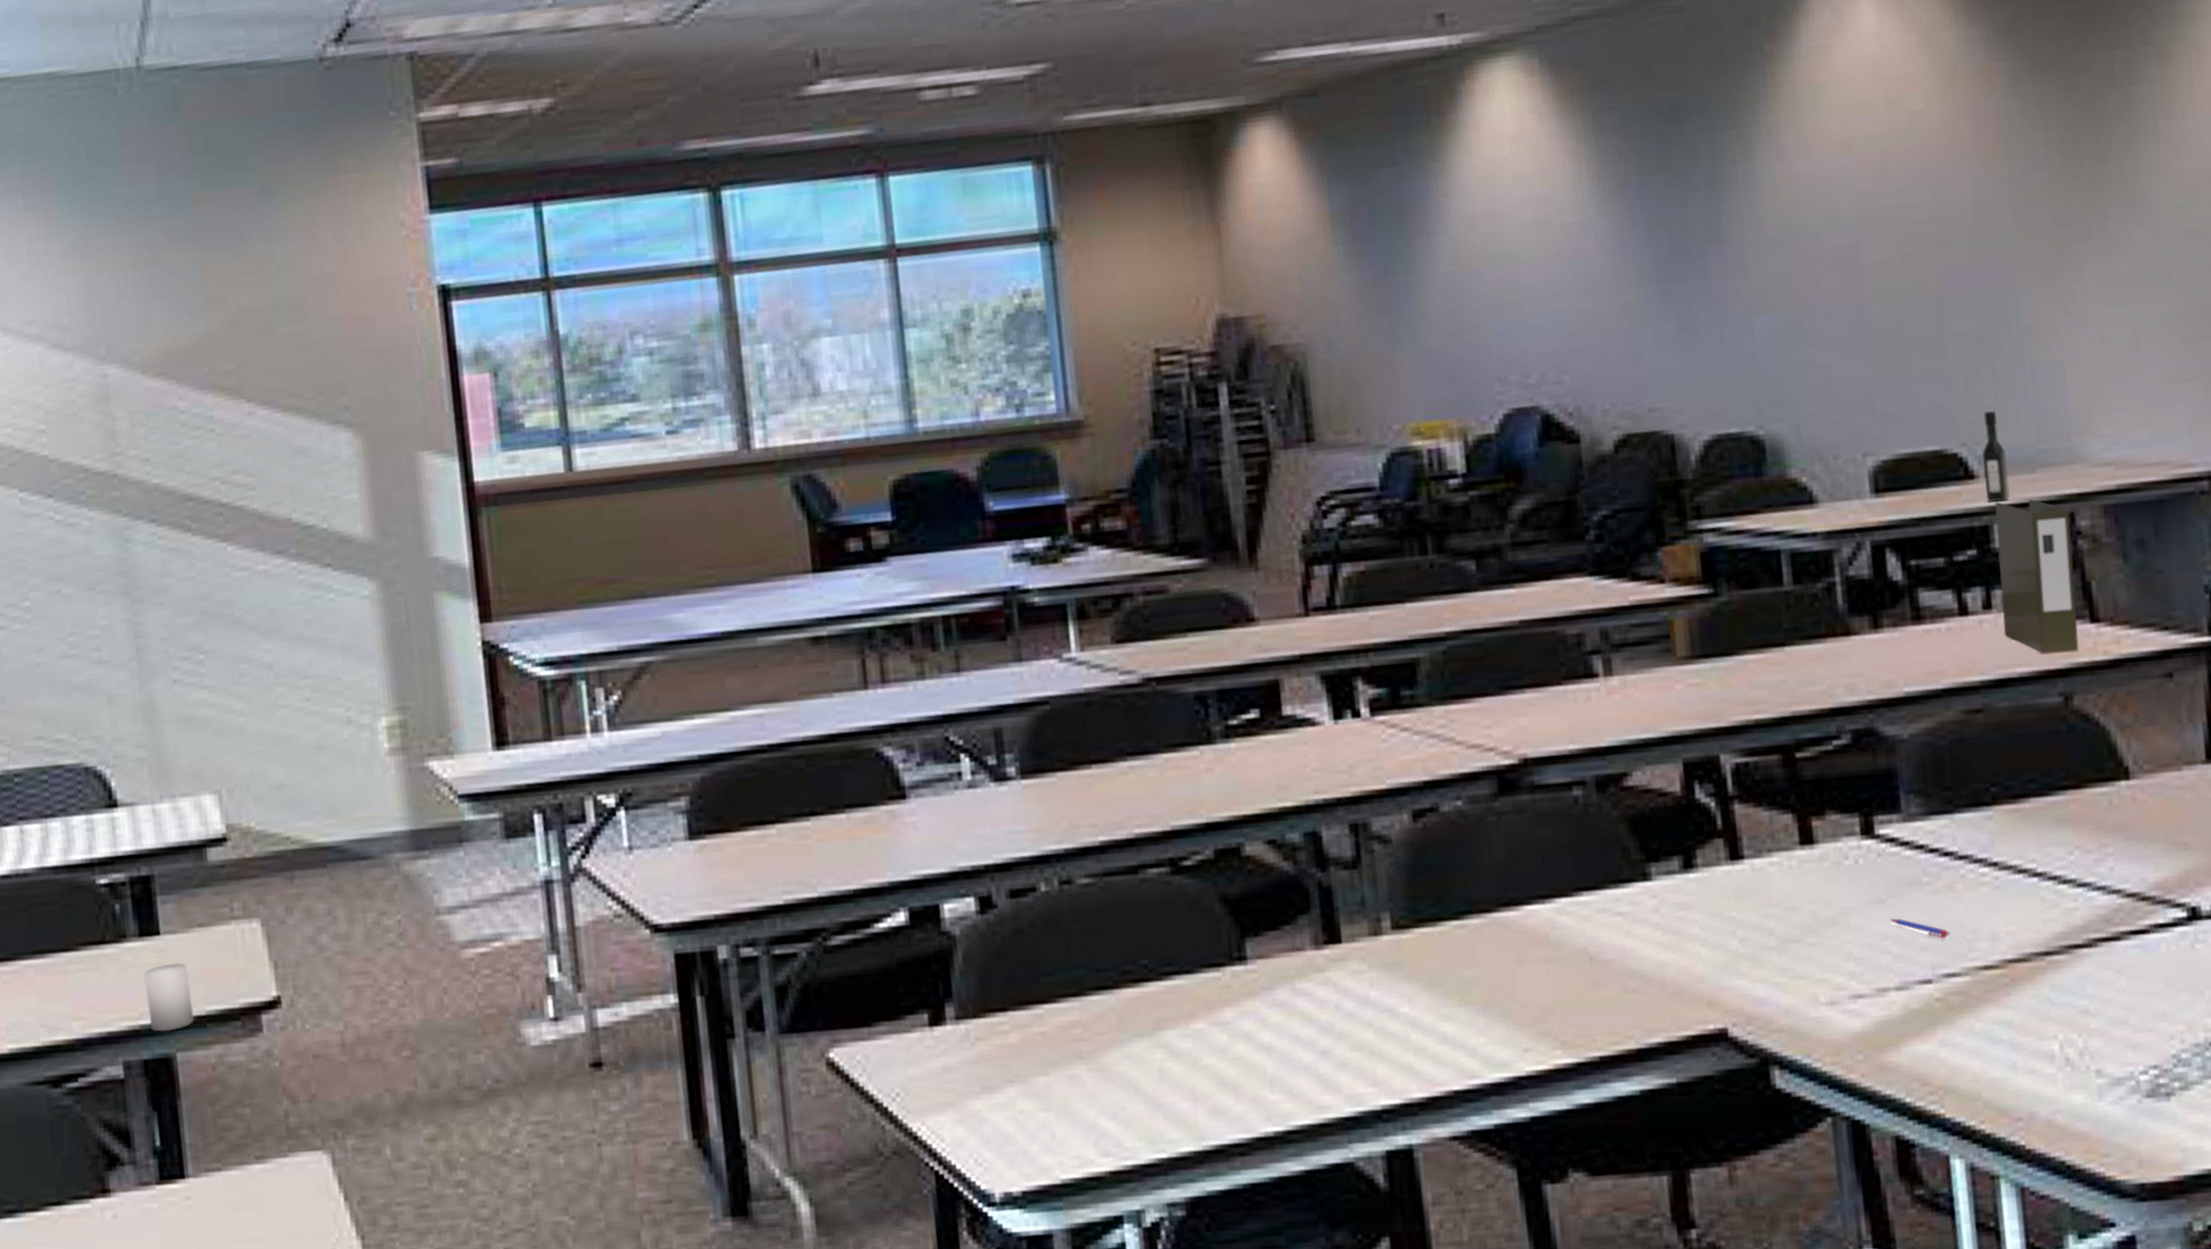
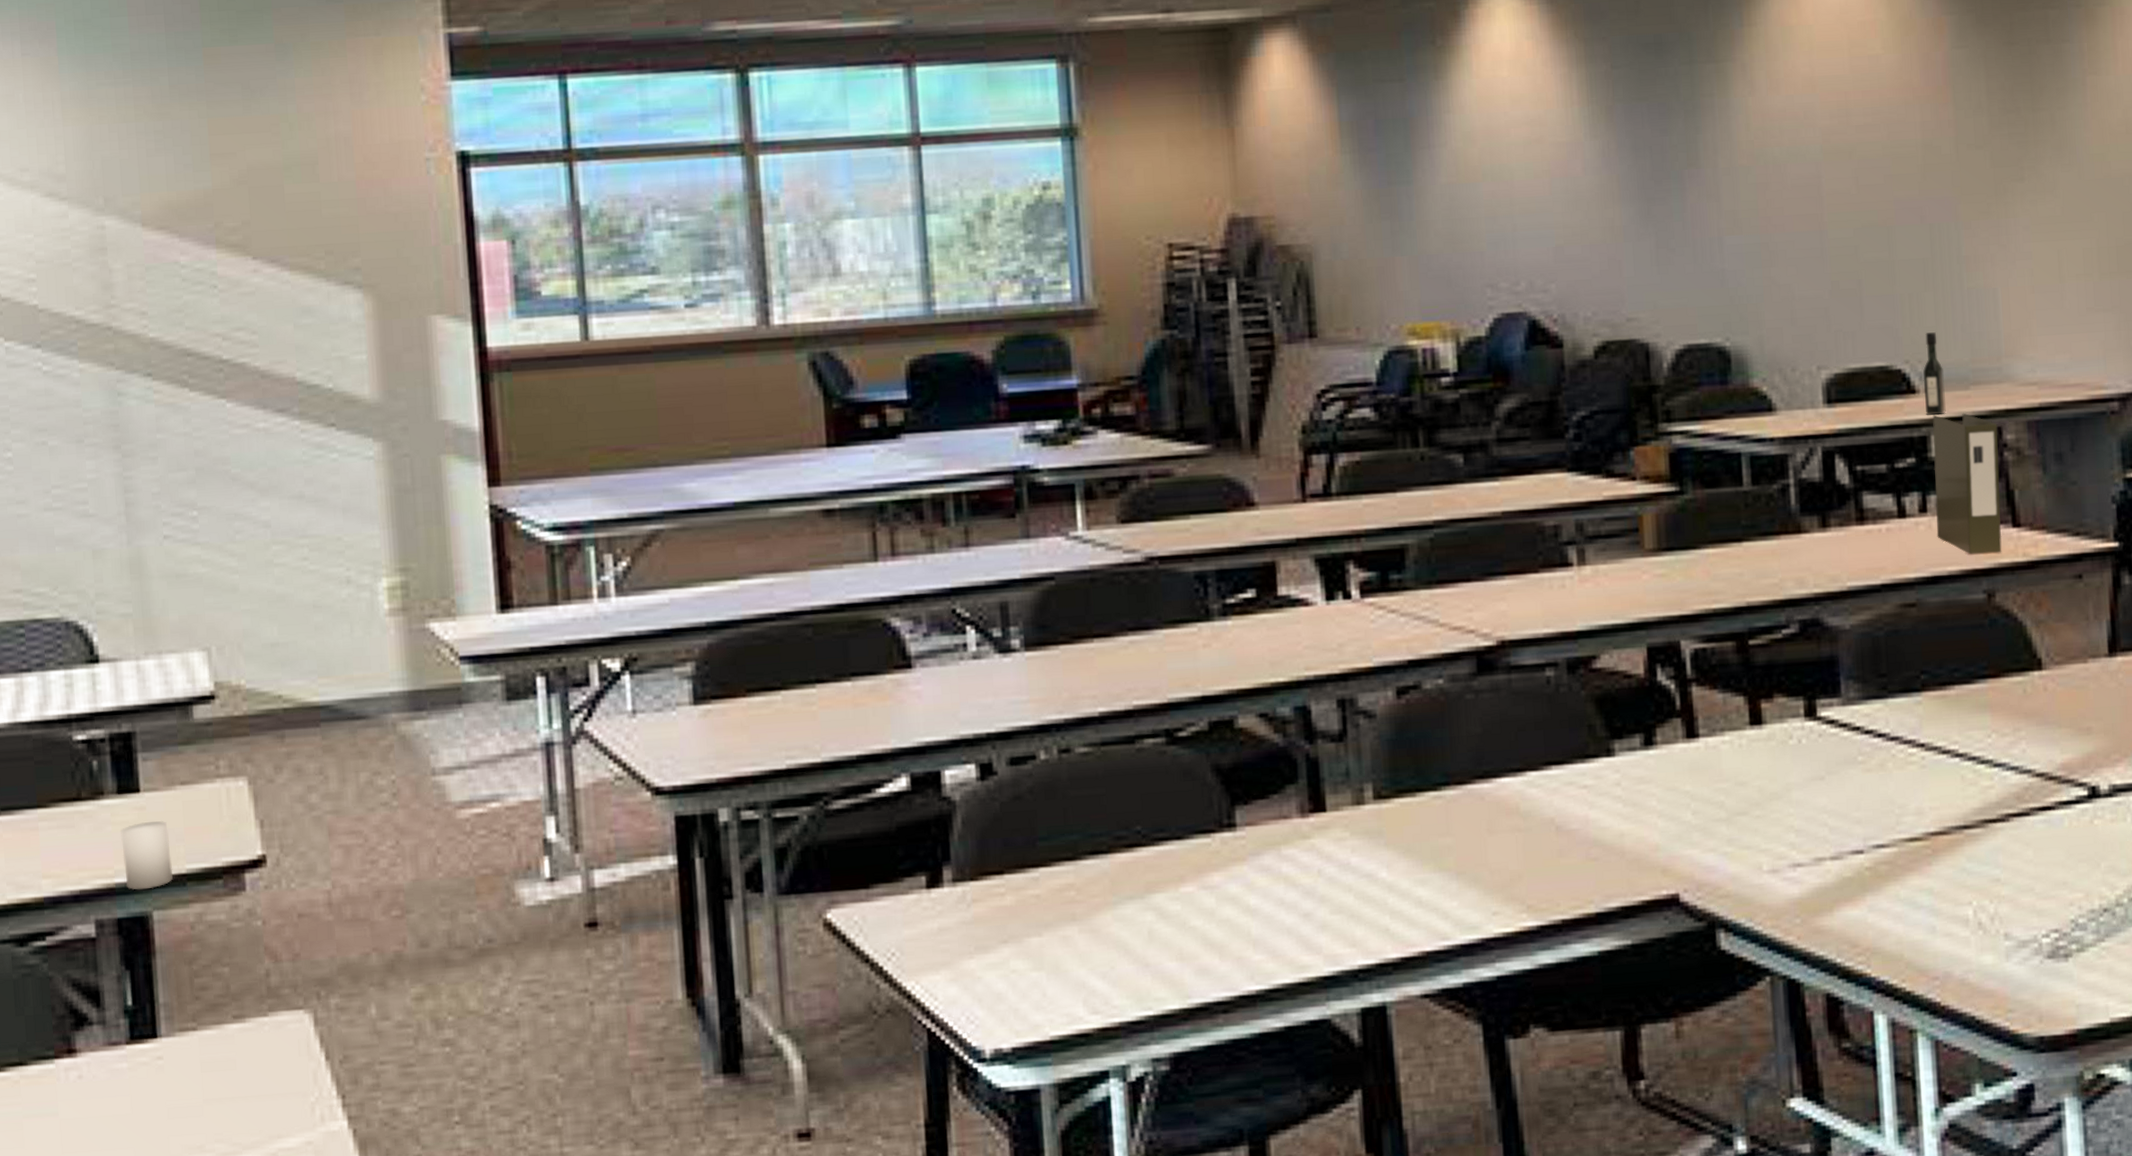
pen: present [1890,918,1950,940] -> none [1828,793,1881,814]

